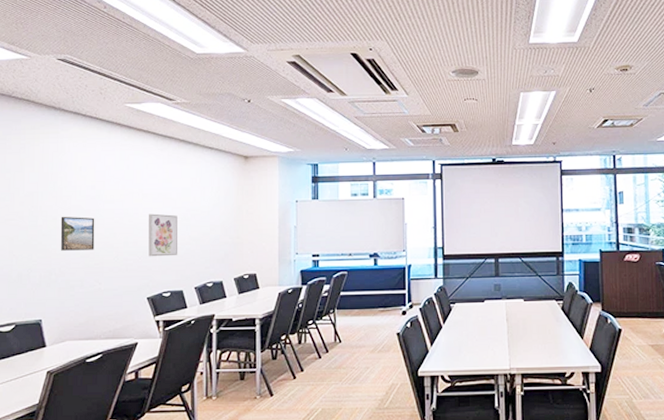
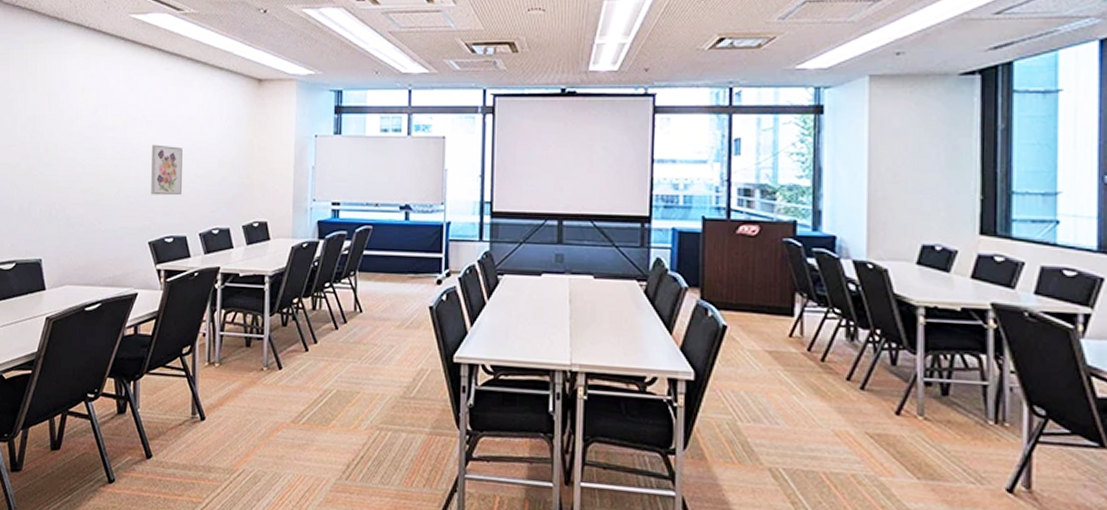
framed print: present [60,216,95,251] -> none [61,143,97,184]

